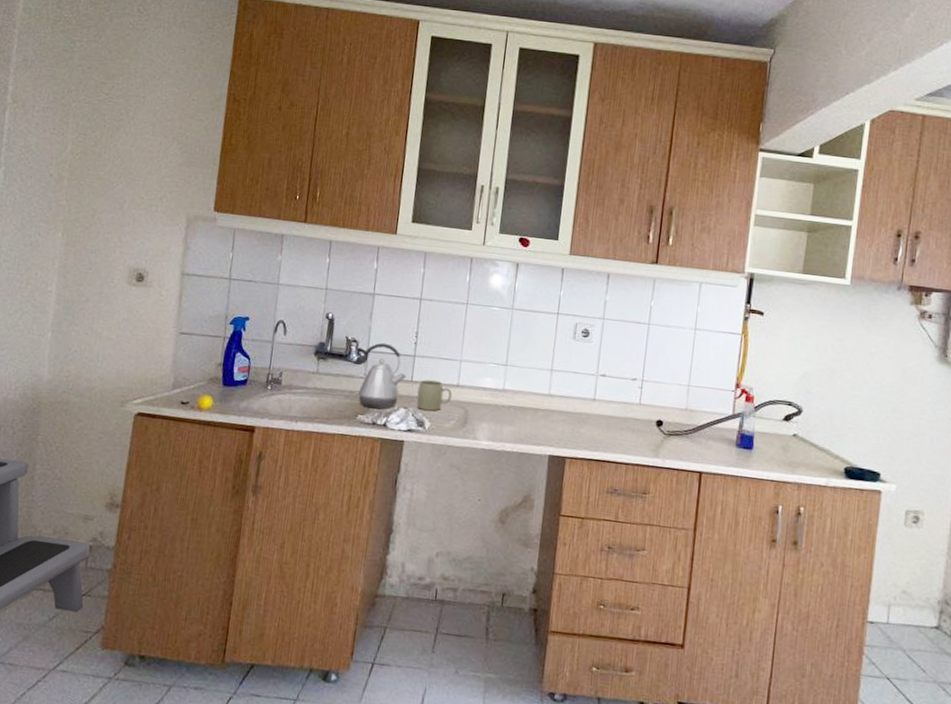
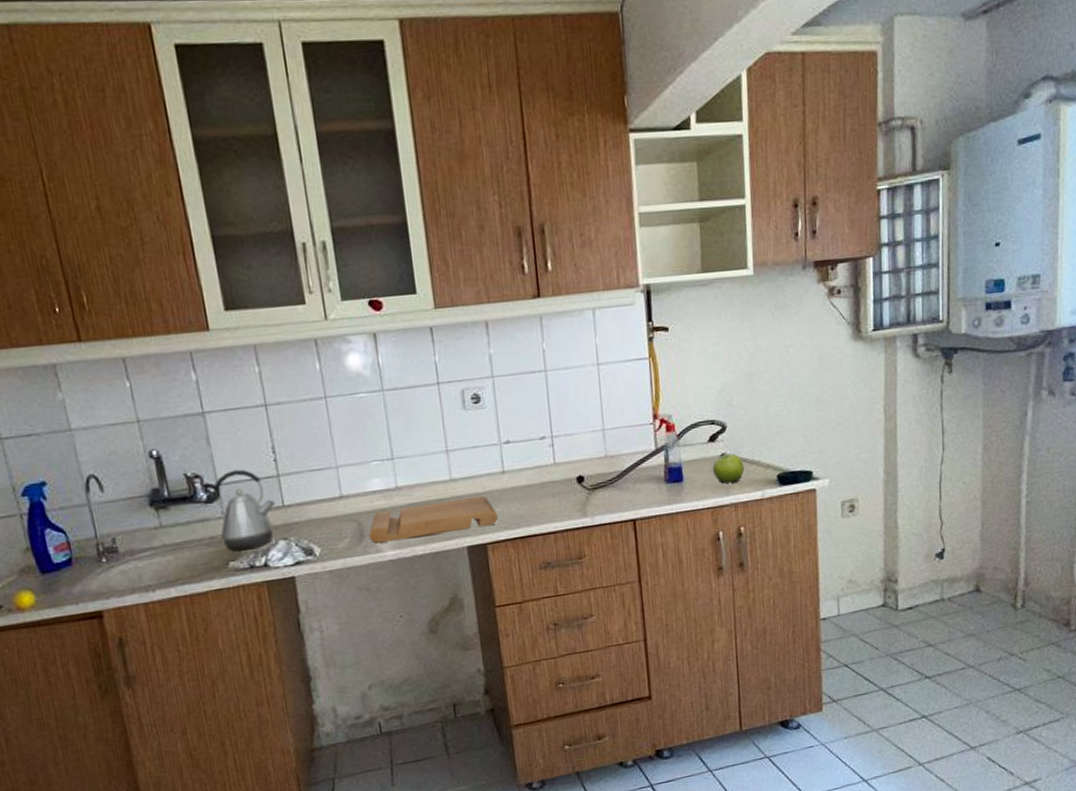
mug: present [416,379,453,411] -> none [293,497,338,536]
cutting board: none [471,405,581,443] -> present [369,495,498,543]
fruit: none [782,435,814,465] -> present [712,453,745,484]

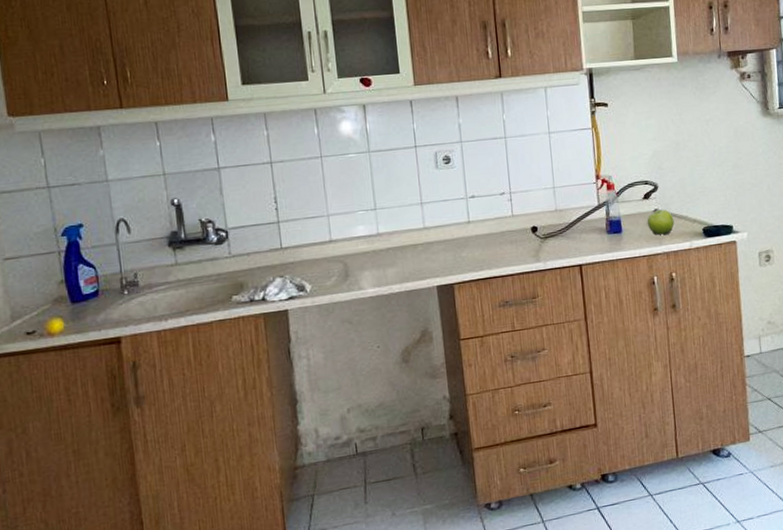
kettle: present [212,469,276,551] -> none [222,216,275,287]
cutting board: present [369,495,498,543] -> none [353,241,463,282]

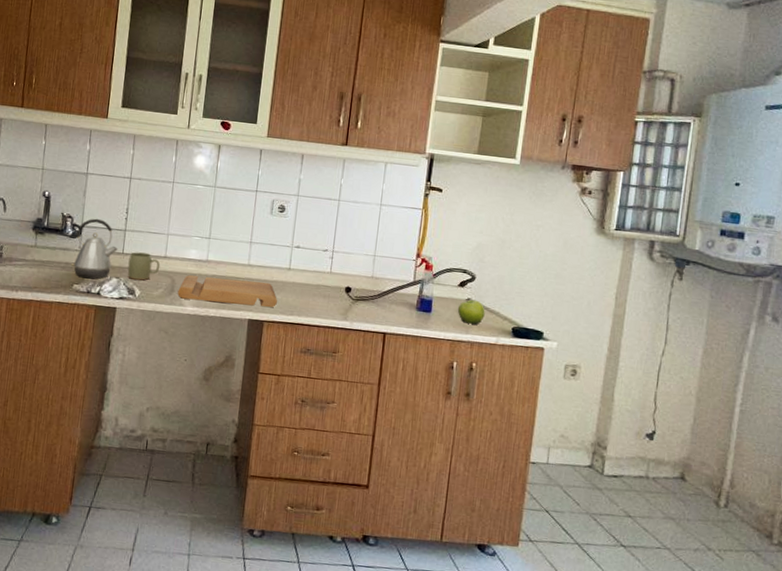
kettle: none [222,216,275,287] -> present [70,218,118,279]
mug: none [289,241,328,275] -> present [127,252,161,281]
cutting board: none [353,241,463,282] -> present [177,275,277,308]

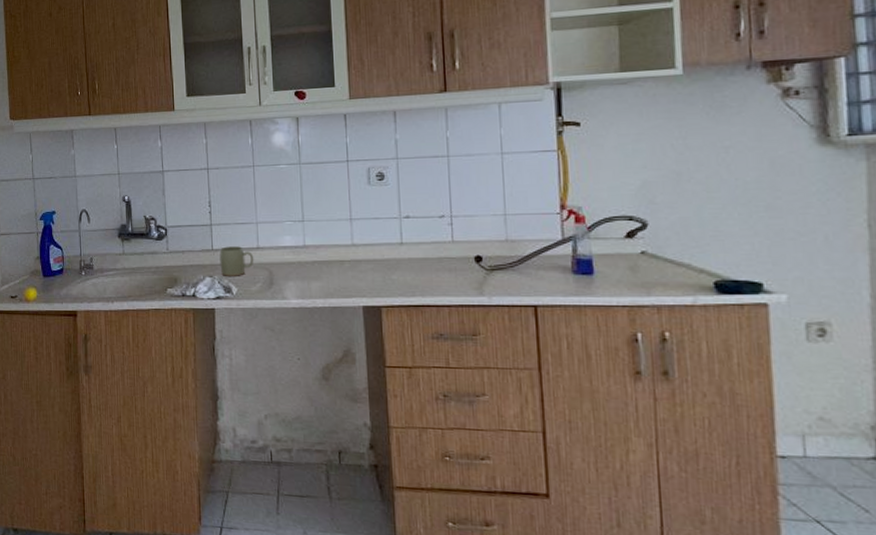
kettle: present [70,218,118,279] -> none [161,216,207,281]
cutting board: present [177,275,277,308] -> none [278,262,393,292]
fruit: present [457,299,485,325] -> none [629,252,670,284]

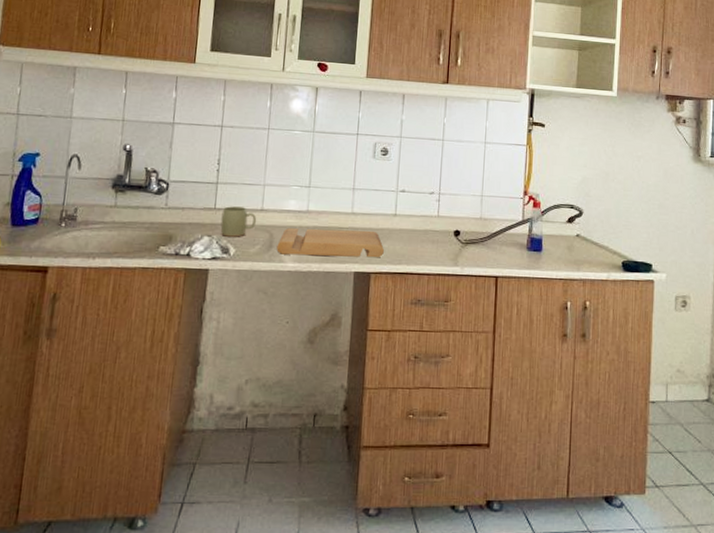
cutting board: none [278,262,393,292] -> present [276,228,384,258]

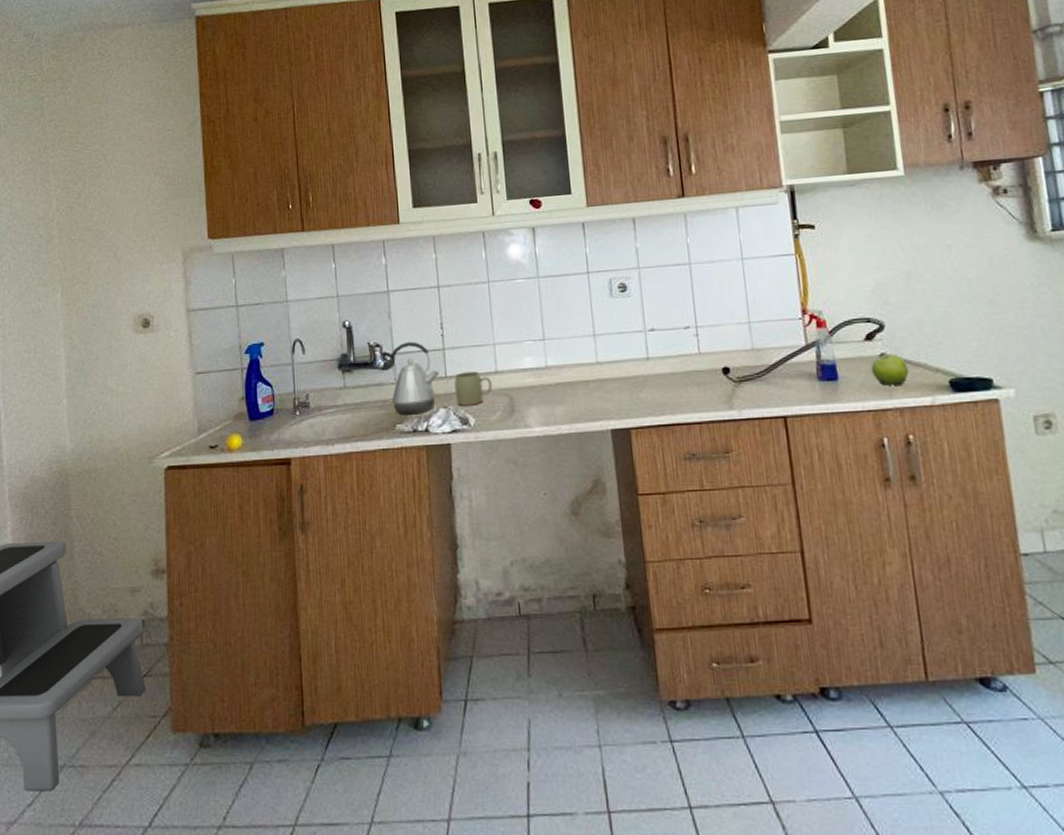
kettle: none [156,171,209,239] -> present [388,341,440,415]
cutting board: present [276,228,384,258] -> none [519,380,642,419]
fruit: none [567,235,595,262] -> present [870,354,909,386]

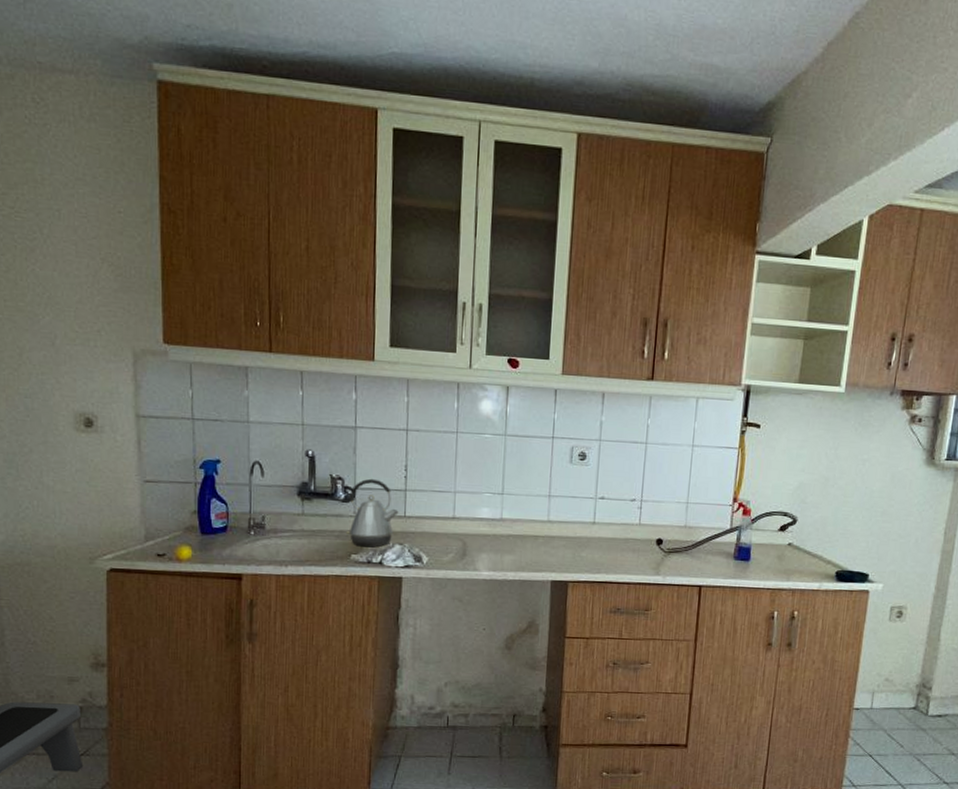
mug: present [454,371,493,406] -> none [412,514,449,546]
fruit: present [870,354,909,386] -> none [777,544,808,572]

